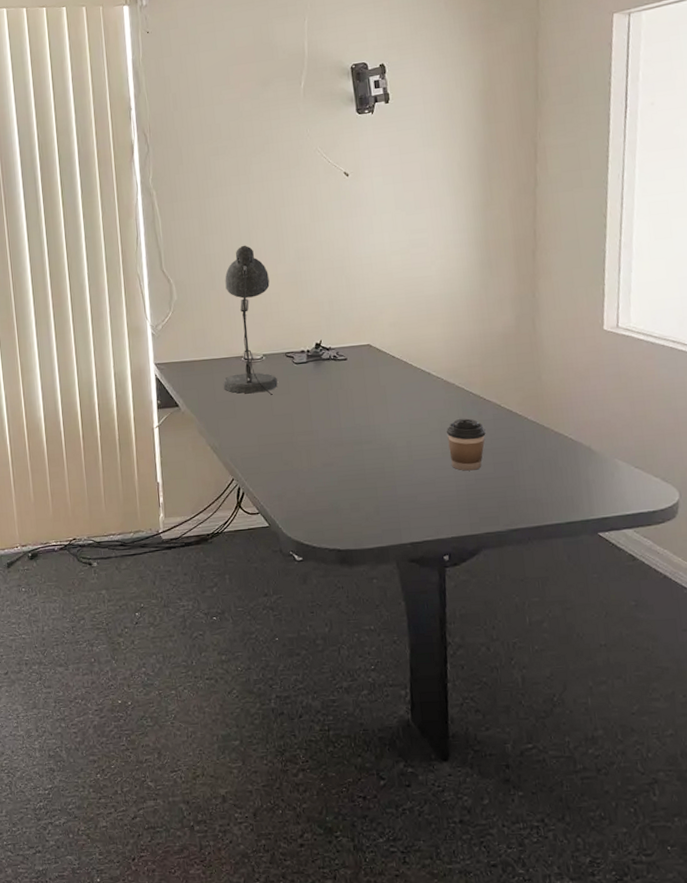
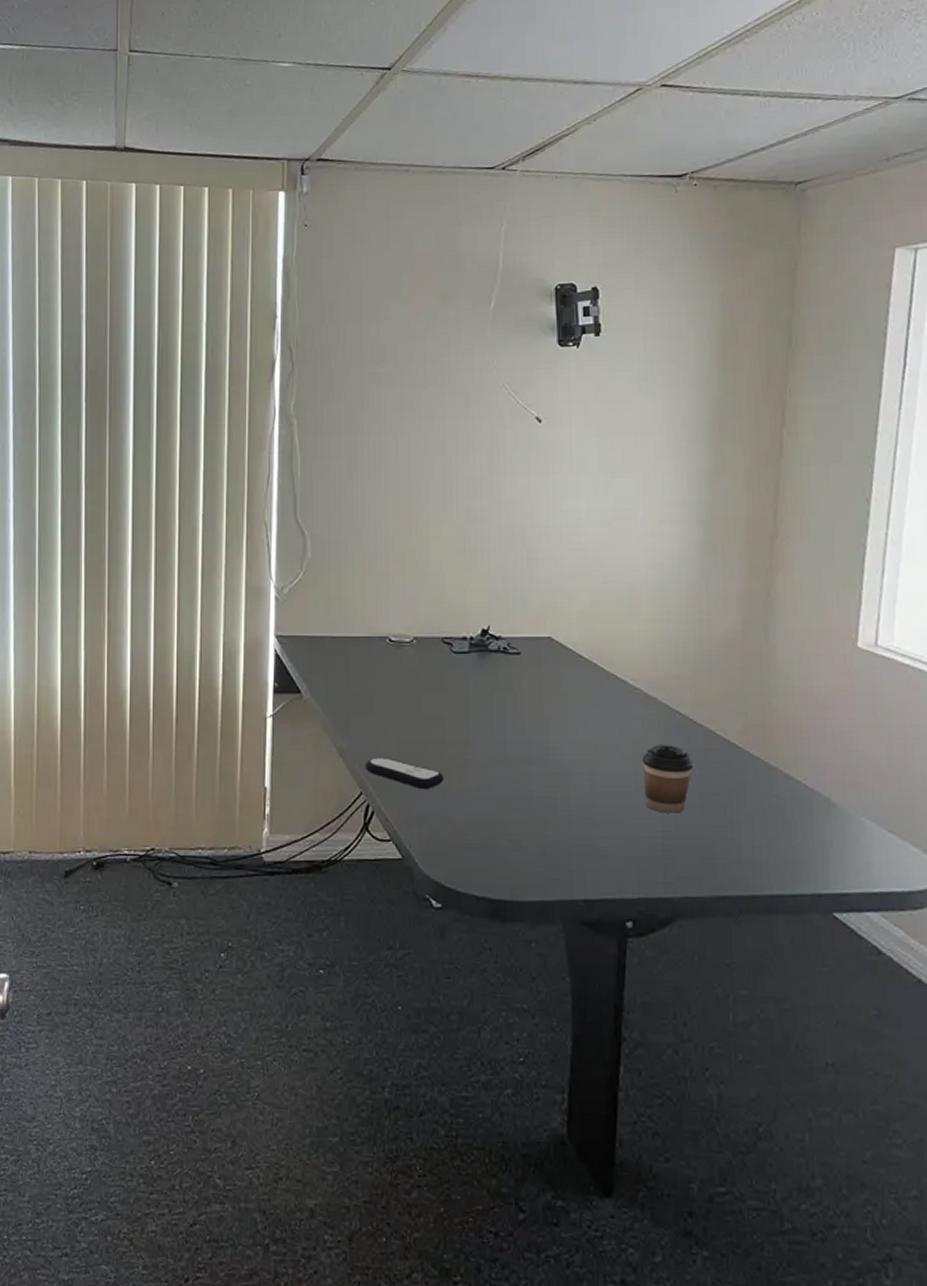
desk lamp: present [223,245,278,395] -> none [359,497,430,690]
remote control: none [233,450,296,471] -> present [365,757,444,789]

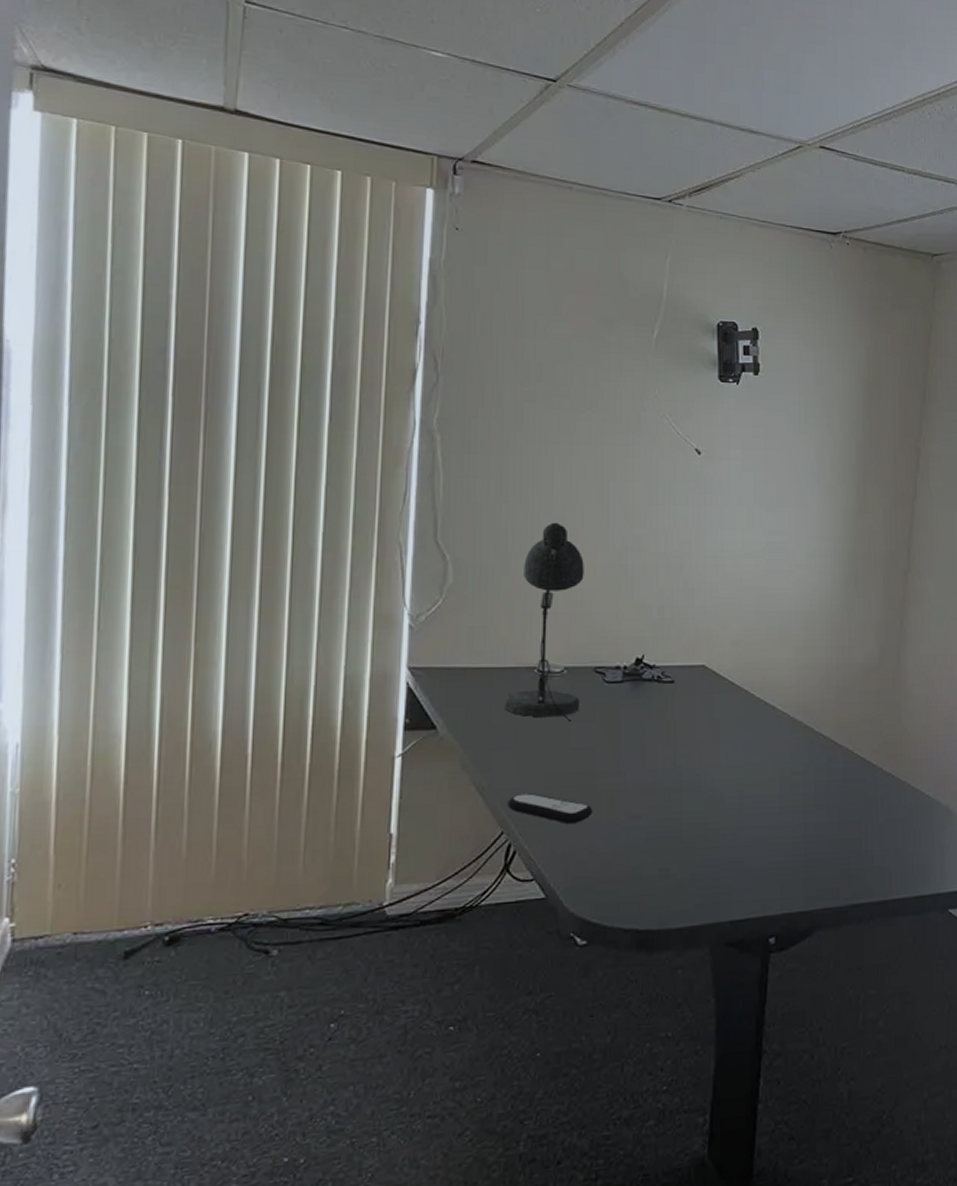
desk lamp: none [359,497,430,690] -> present [504,522,584,721]
coffee cup: present [642,745,693,813] -> none [788,766,833,831]

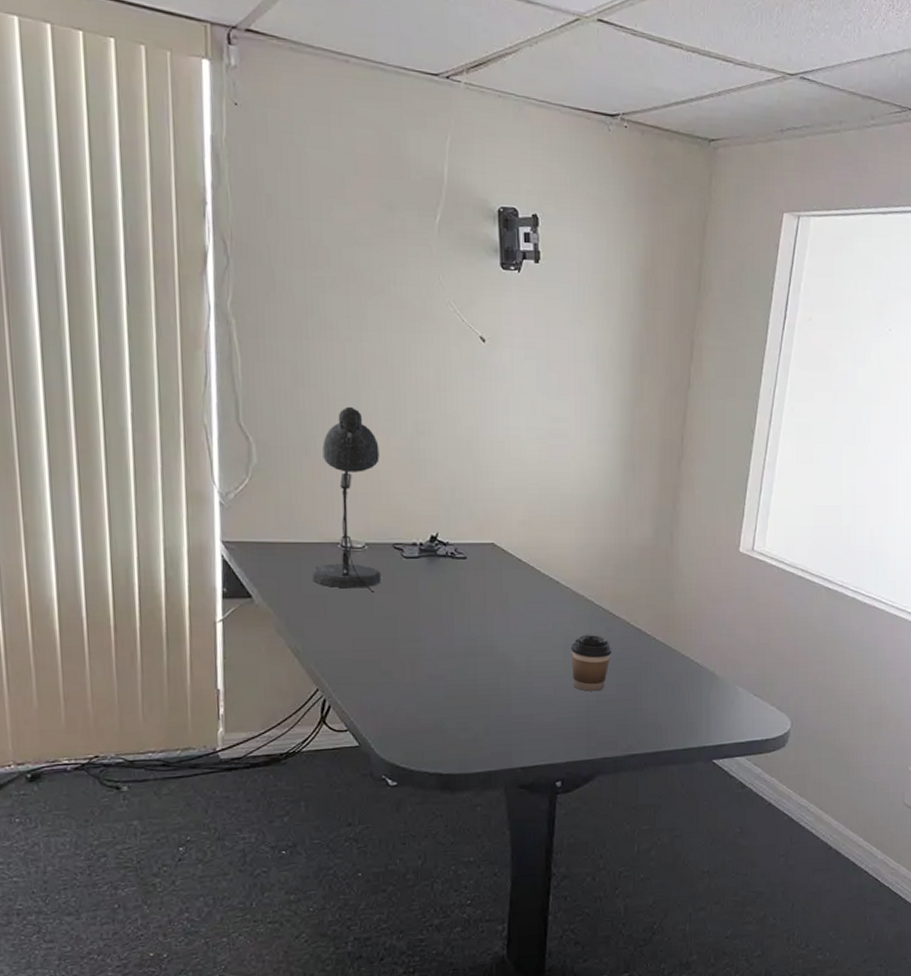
remote control: present [507,793,593,824] -> none [320,656,398,682]
coffee cup: none [788,766,833,831] -> present [571,635,612,691]

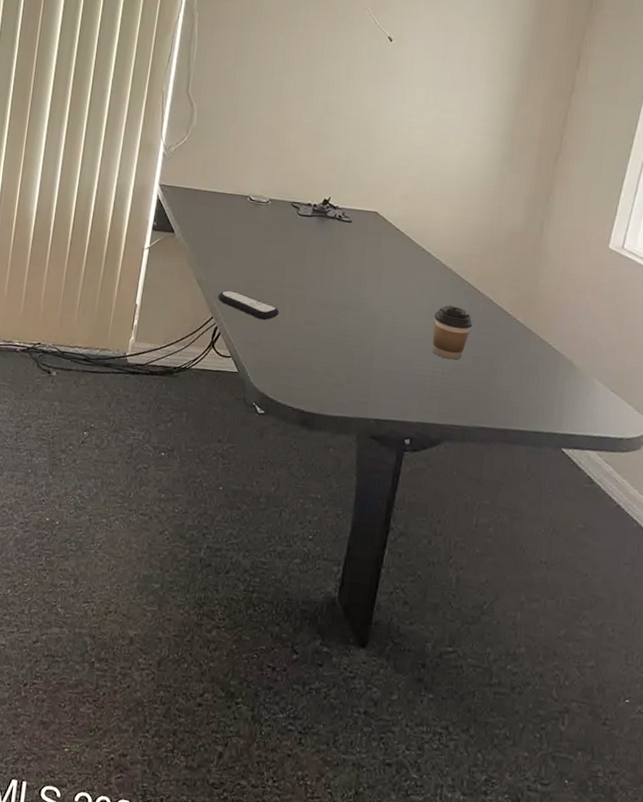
desk lamp: present [311,406,381,592] -> none [222,86,293,241]
remote control: none [320,656,398,682] -> present [217,290,280,320]

